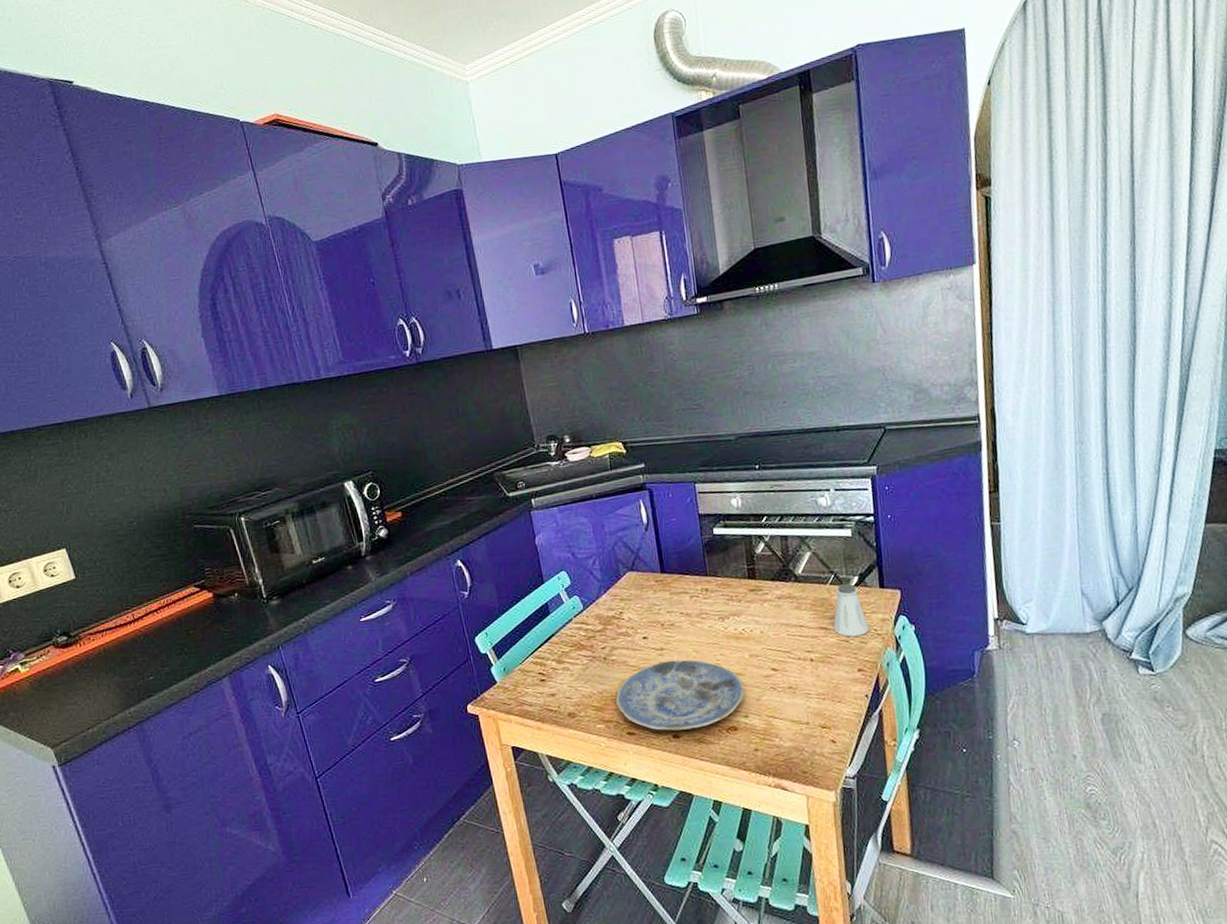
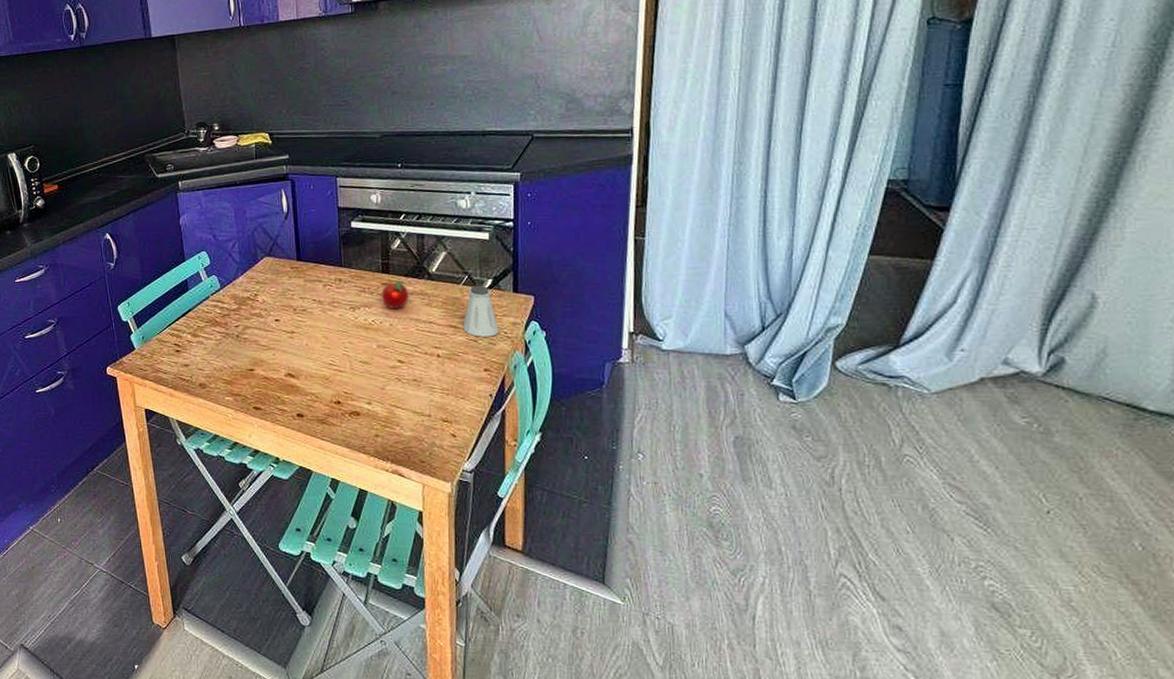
plate: present [616,659,745,731] -> none [245,344,370,410]
apple: none [749,584,778,615] -> present [381,280,410,308]

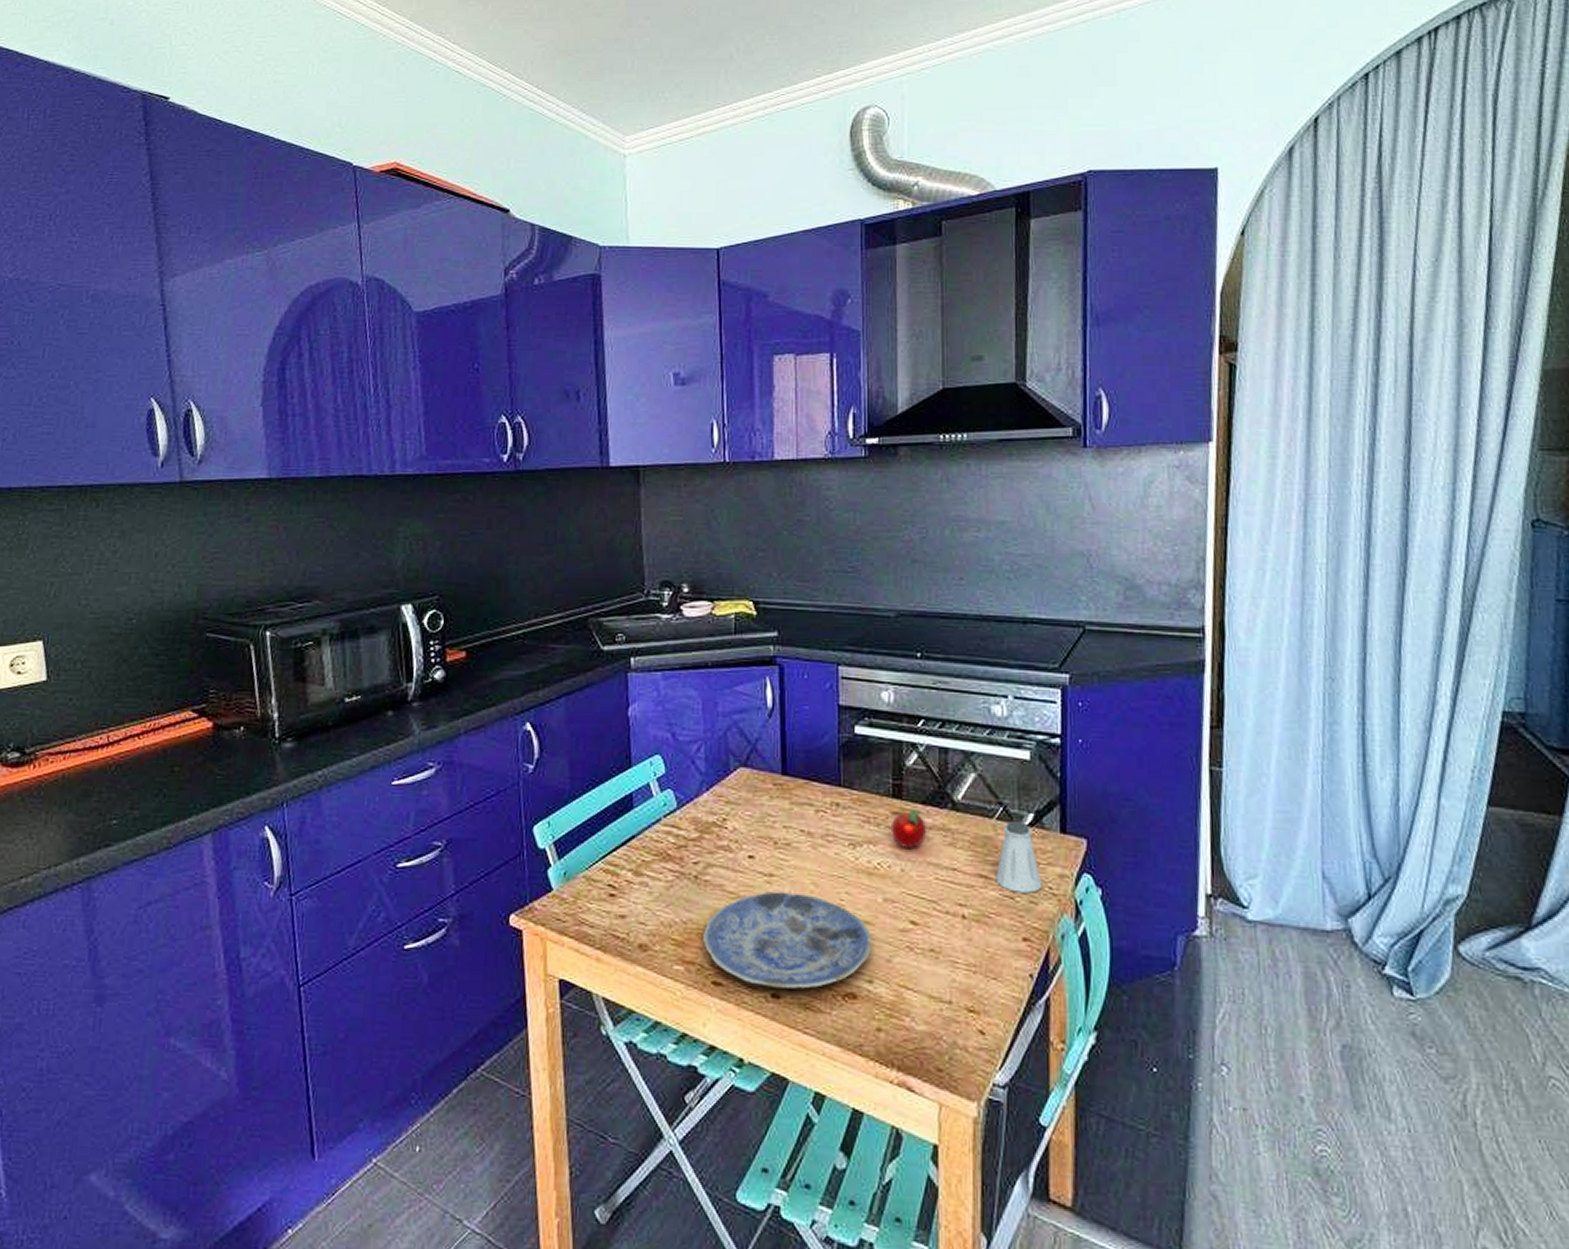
plate: none [245,344,370,410] -> present [703,891,872,989]

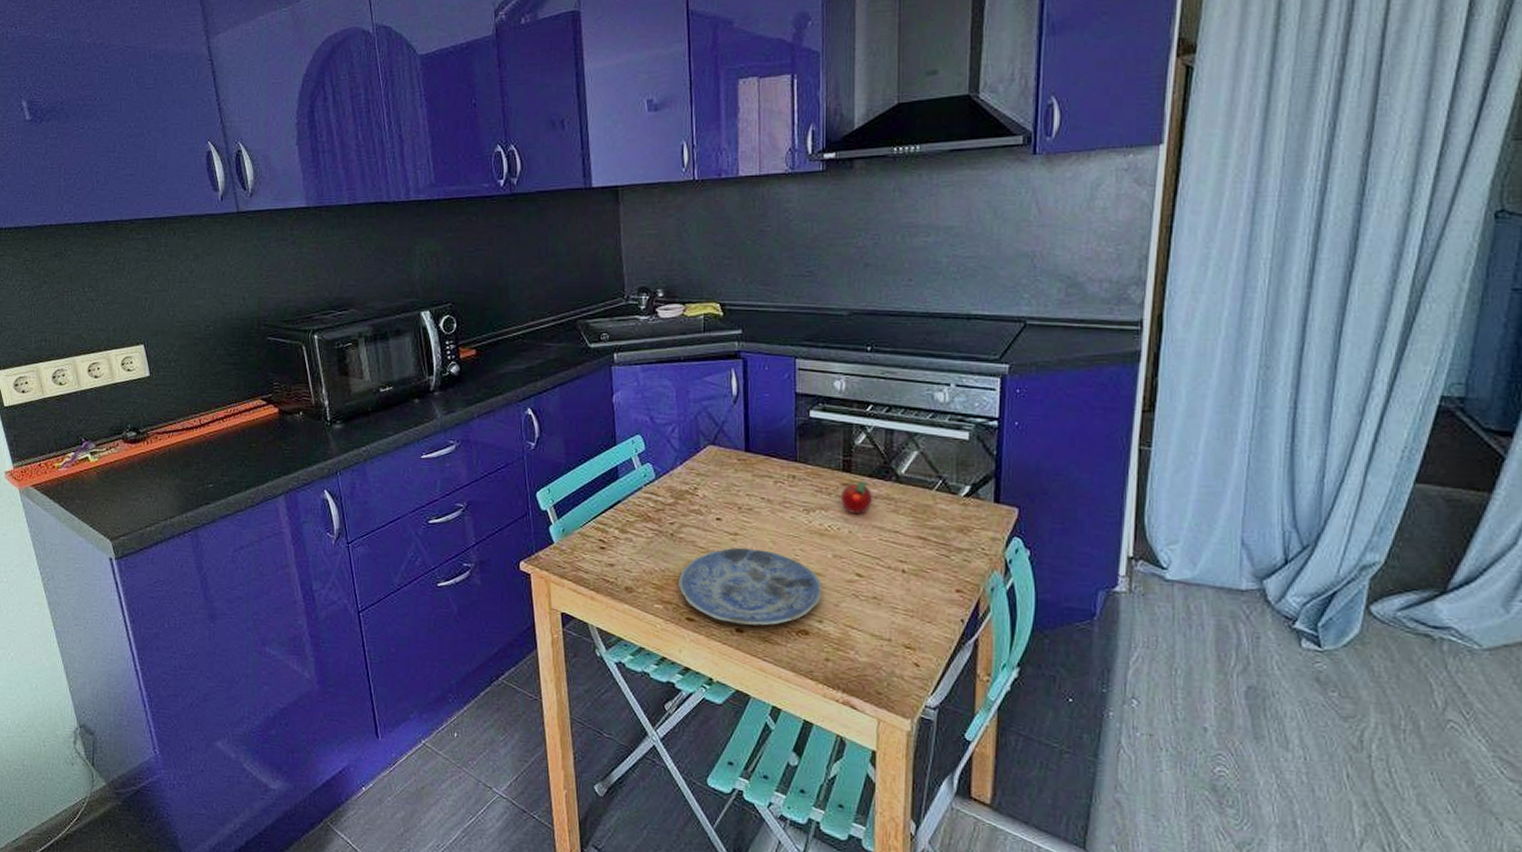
saltshaker: present [995,820,1042,893] -> none [933,491,975,553]

